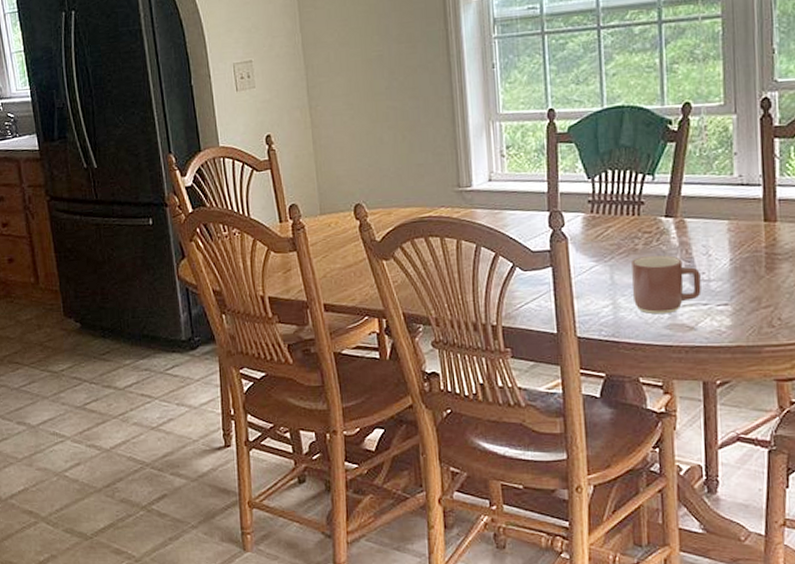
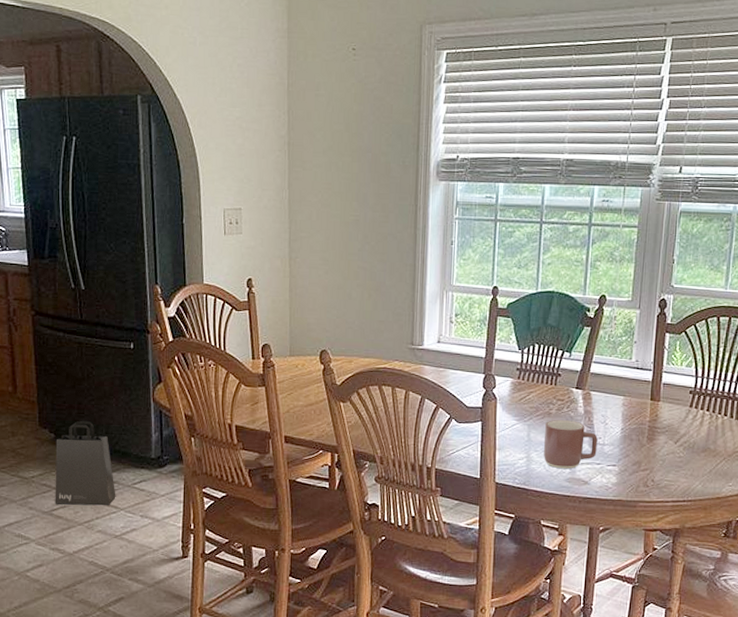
shopping bag: none [82,306,149,398] -> present [55,420,116,506]

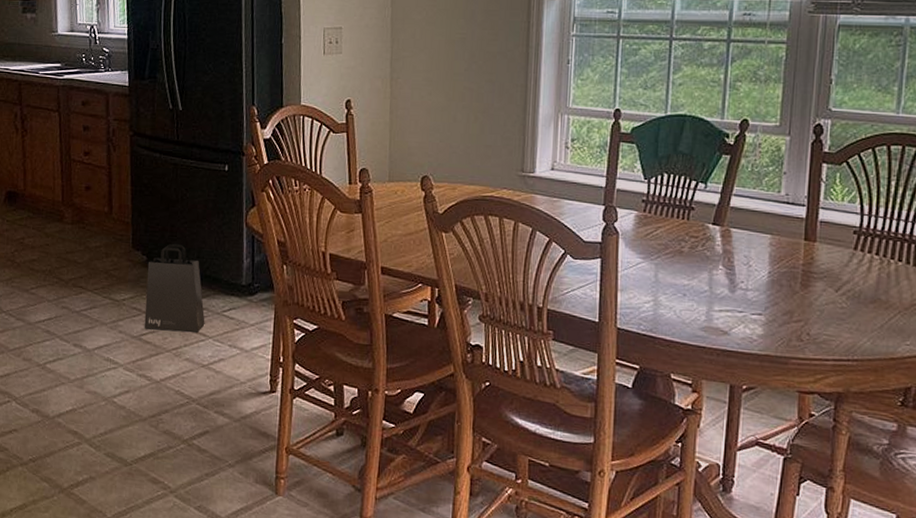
mug: present [543,419,598,469] -> none [673,258,739,317]

